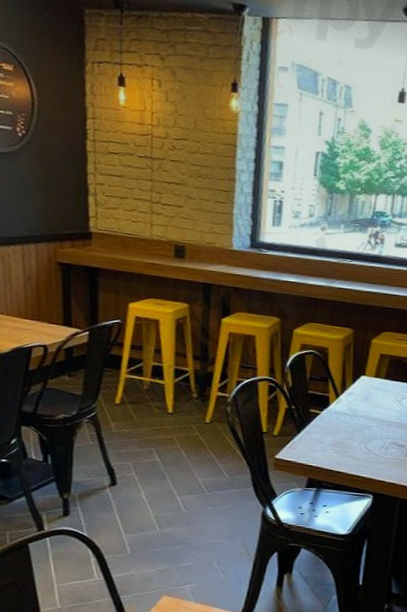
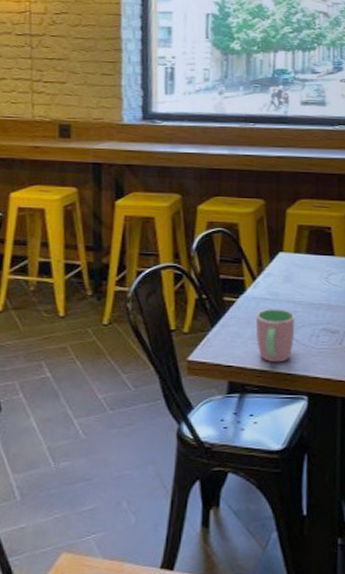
cup: none [335,422,369,467] -> present [257,309,295,363]

